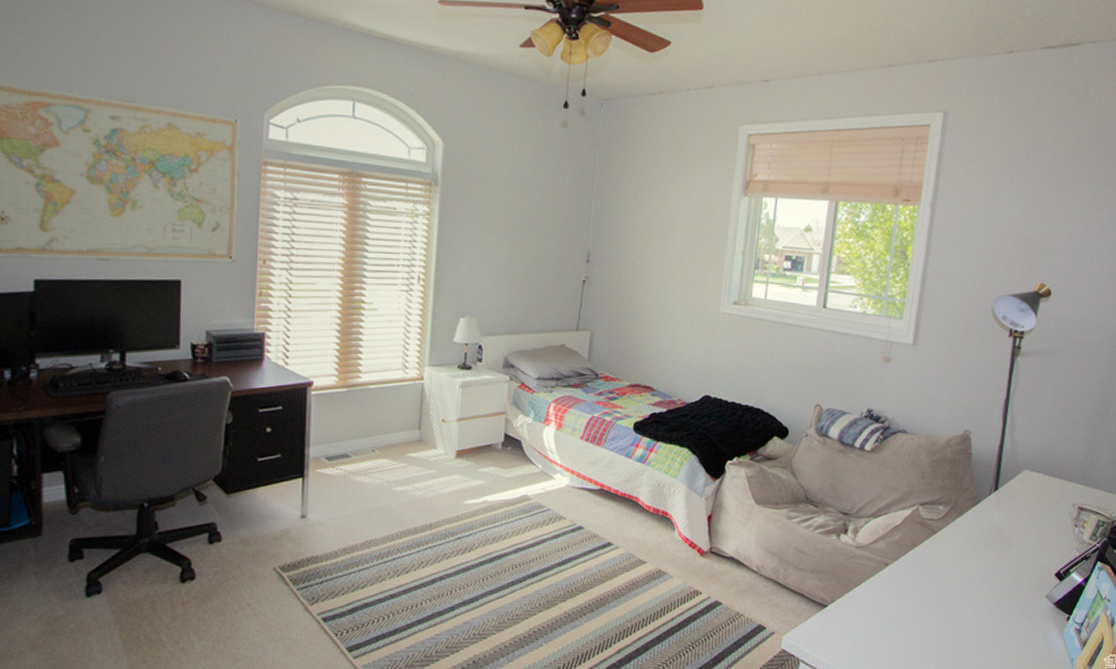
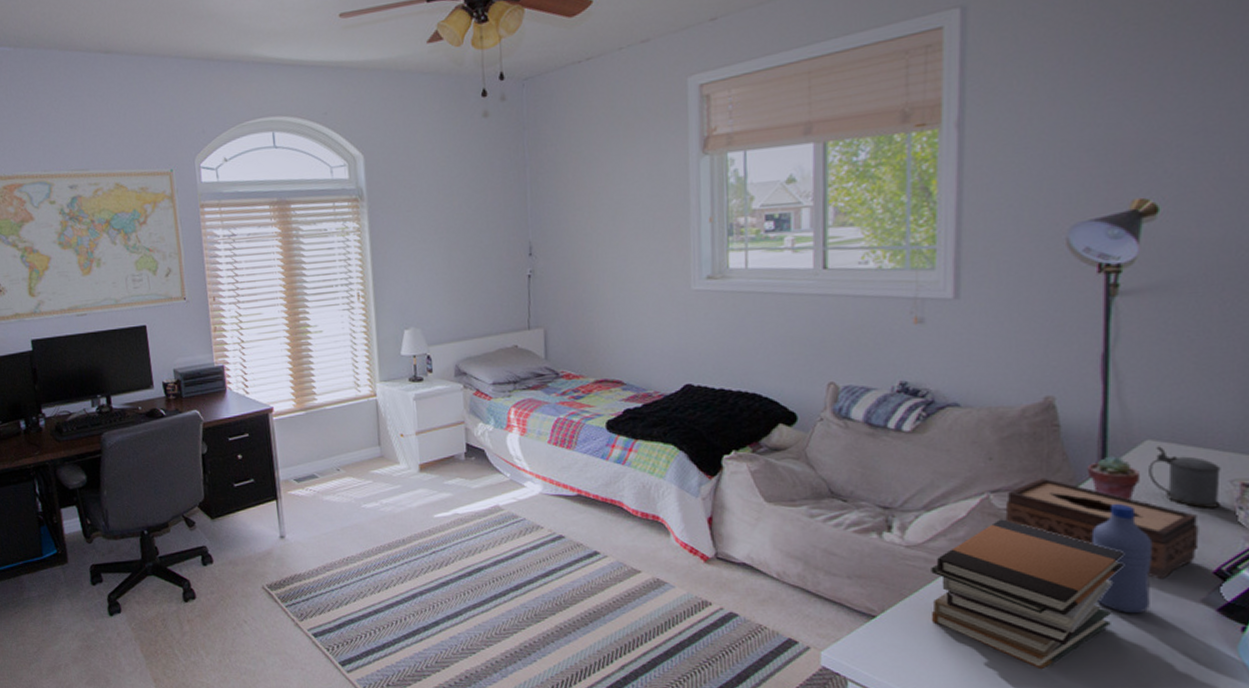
book stack: none [867,527,1002,651] -> present [931,519,1125,670]
tissue box: none [927,495,1050,579] -> present [1005,477,1199,580]
water bottle: none [981,518,1021,606] -> present [1091,503,1153,614]
potted succulent: none [985,481,1018,516] -> present [1086,456,1139,500]
beer stein: none [1023,475,1068,525] -> present [1149,446,1221,508]

